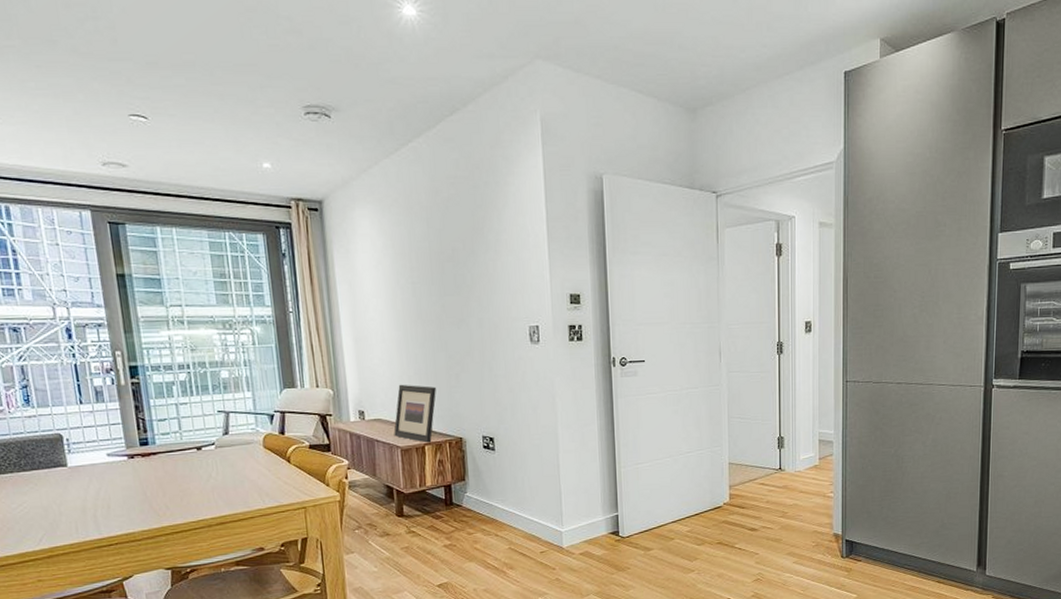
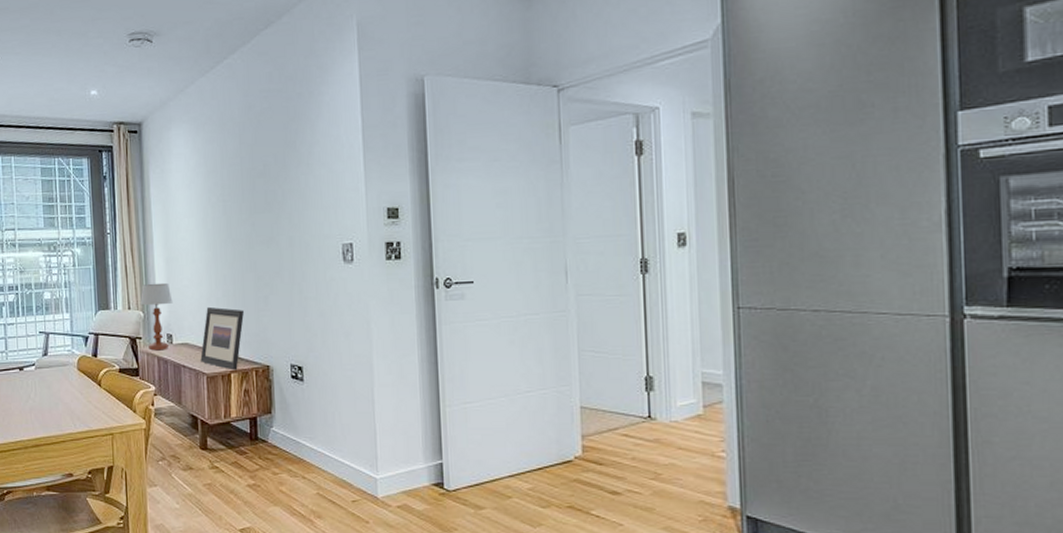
table lamp: none [328,361,364,427] -> present [139,282,173,351]

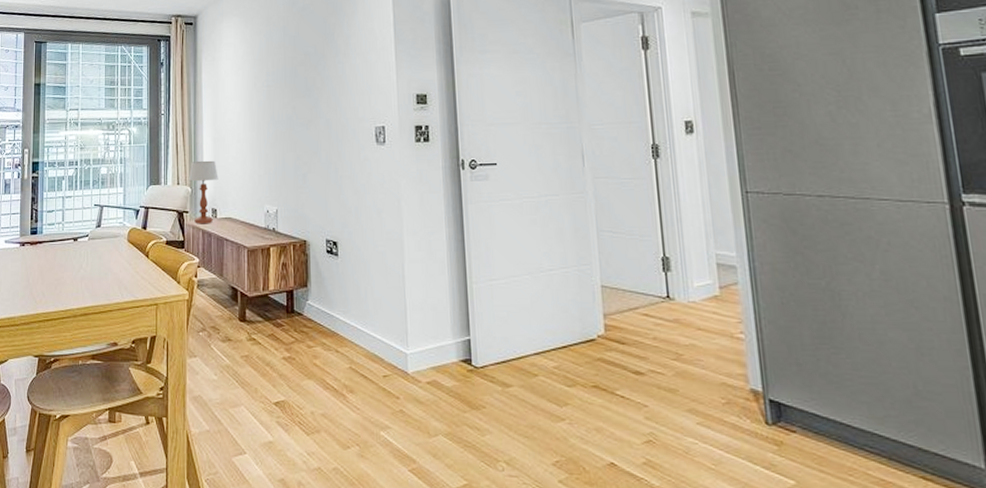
picture frame: present [200,306,244,371] -> none [242,183,284,245]

